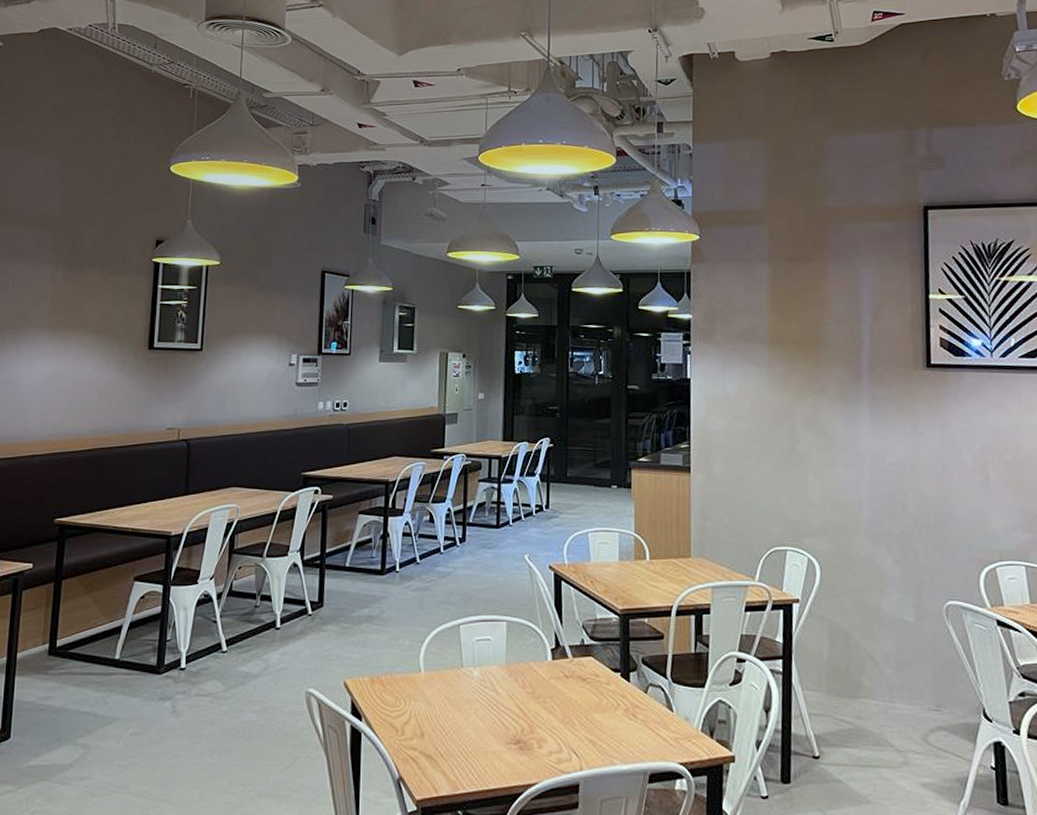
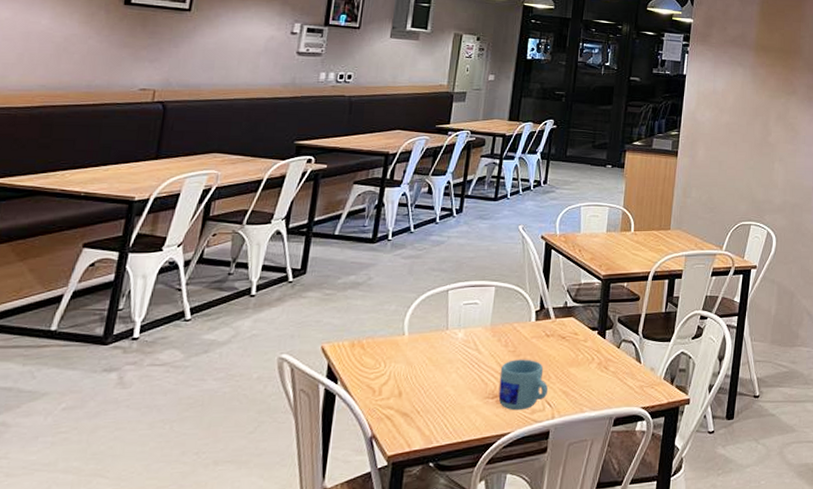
mug: none [520,702,574,759] -> present [498,359,549,411]

